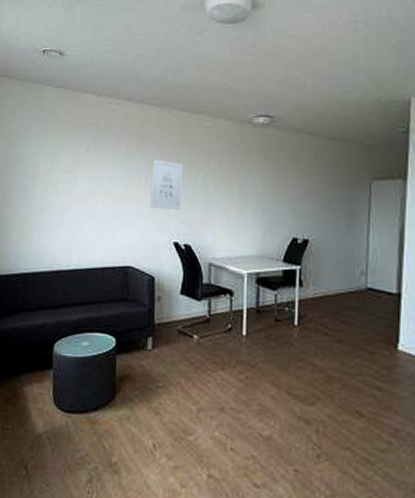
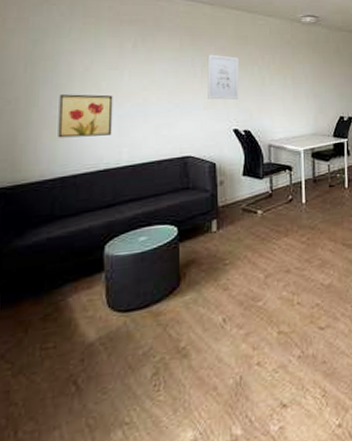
wall art: none [23,196,68,237] -> present [58,94,113,138]

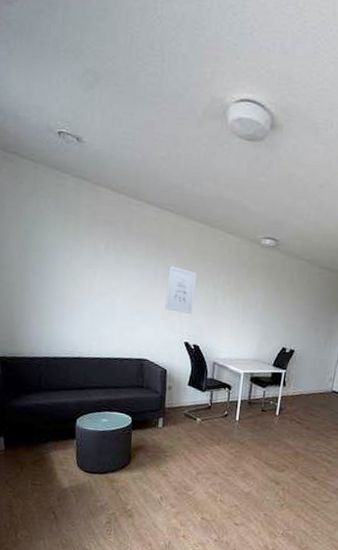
wall art: present [58,94,113,138] -> none [44,285,87,328]

